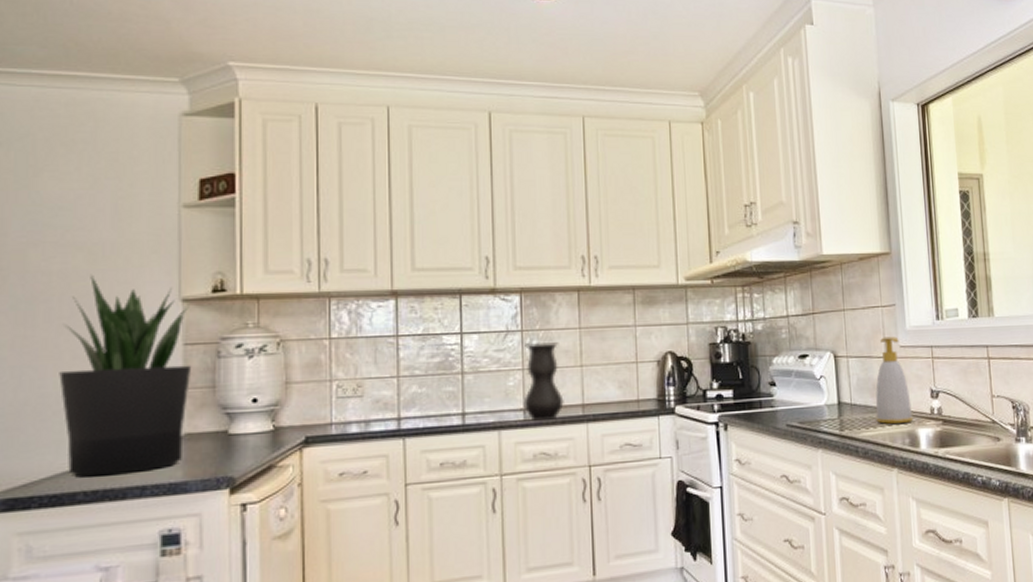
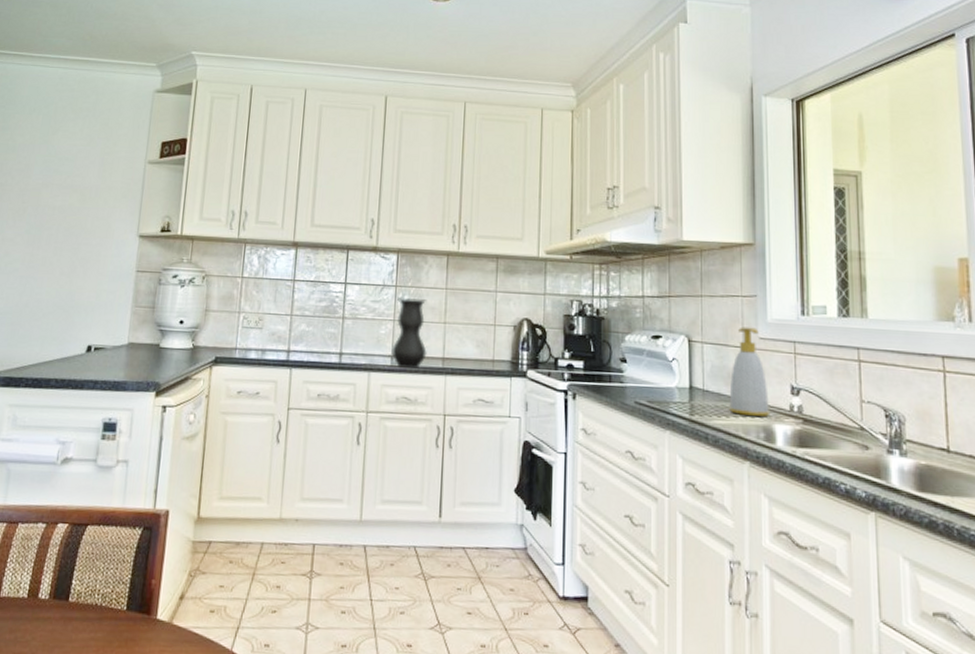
planter: present [59,275,190,477] -> none [47,212,144,370]

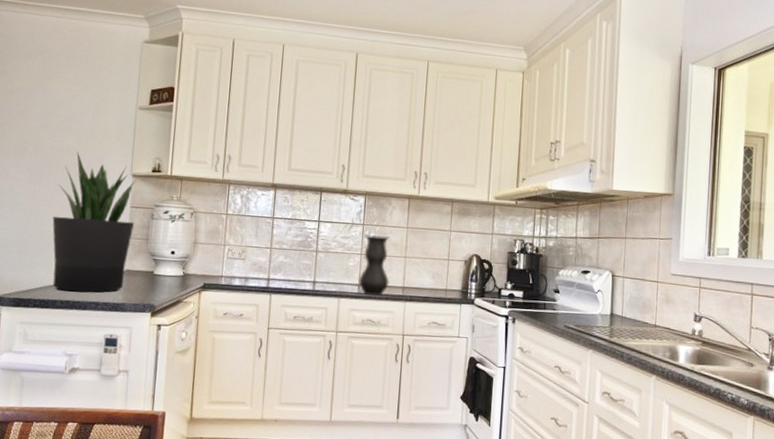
planter: none [47,212,144,370] -> present [52,152,137,293]
soap bottle: present [728,327,771,418] -> none [641,264,676,340]

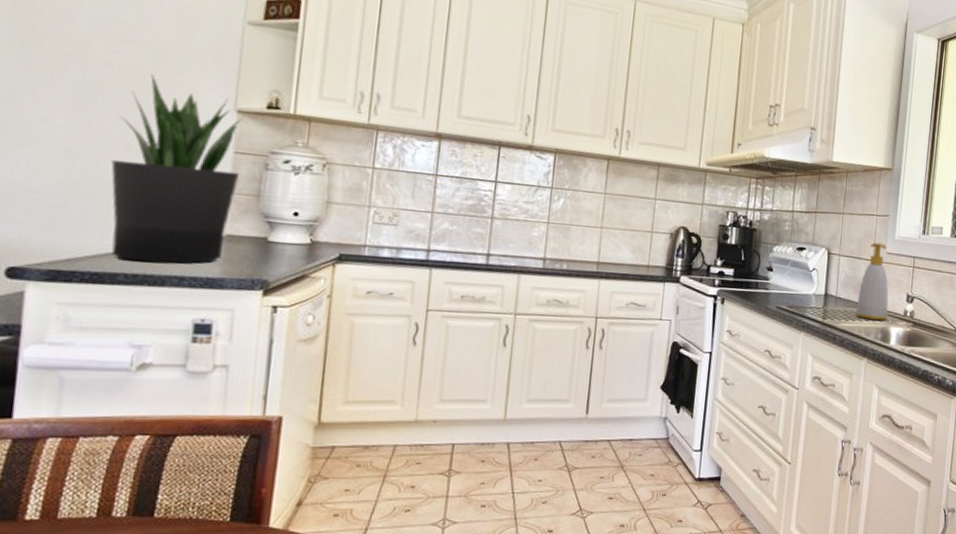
vase: present [358,235,390,296] -> none [544,200,584,273]
soap bottle: none [641,264,676,340] -> present [854,242,889,321]

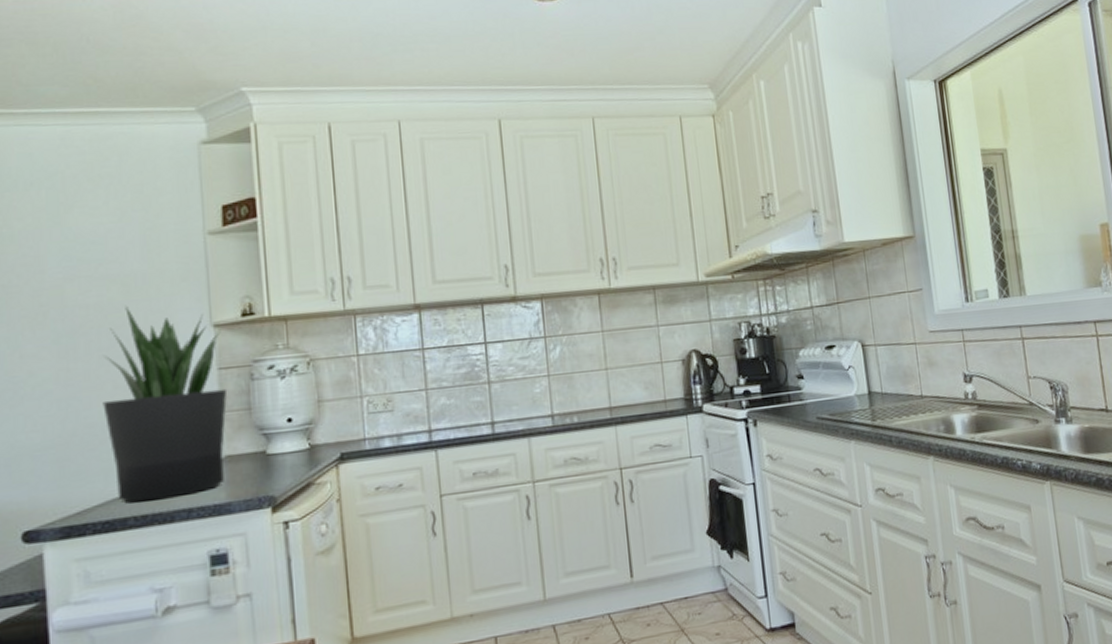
soap bottle: present [854,242,889,321] -> none [906,321,948,412]

